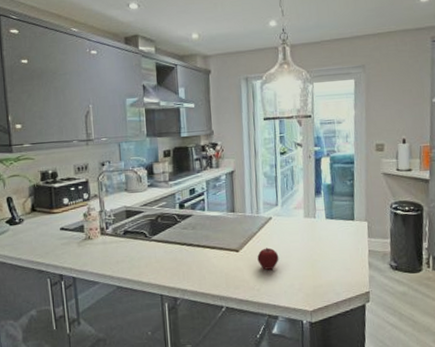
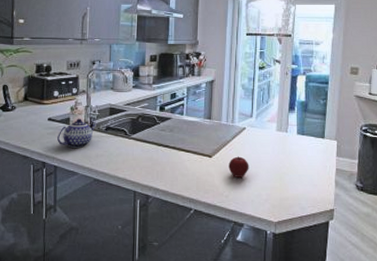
teapot: none [73,225,113,256] -> present [57,118,96,148]

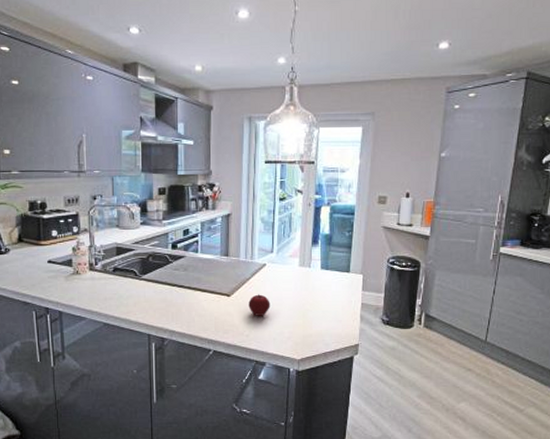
teapot: present [57,118,96,148] -> none [60,260,102,291]

